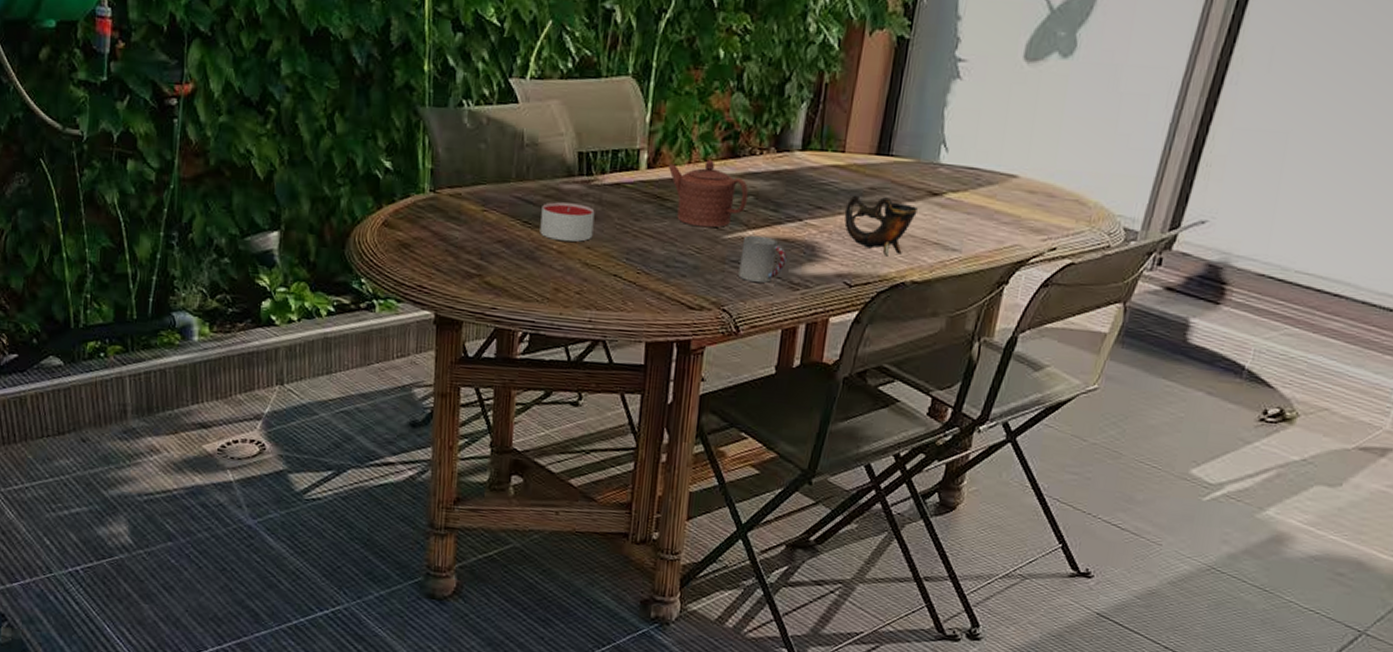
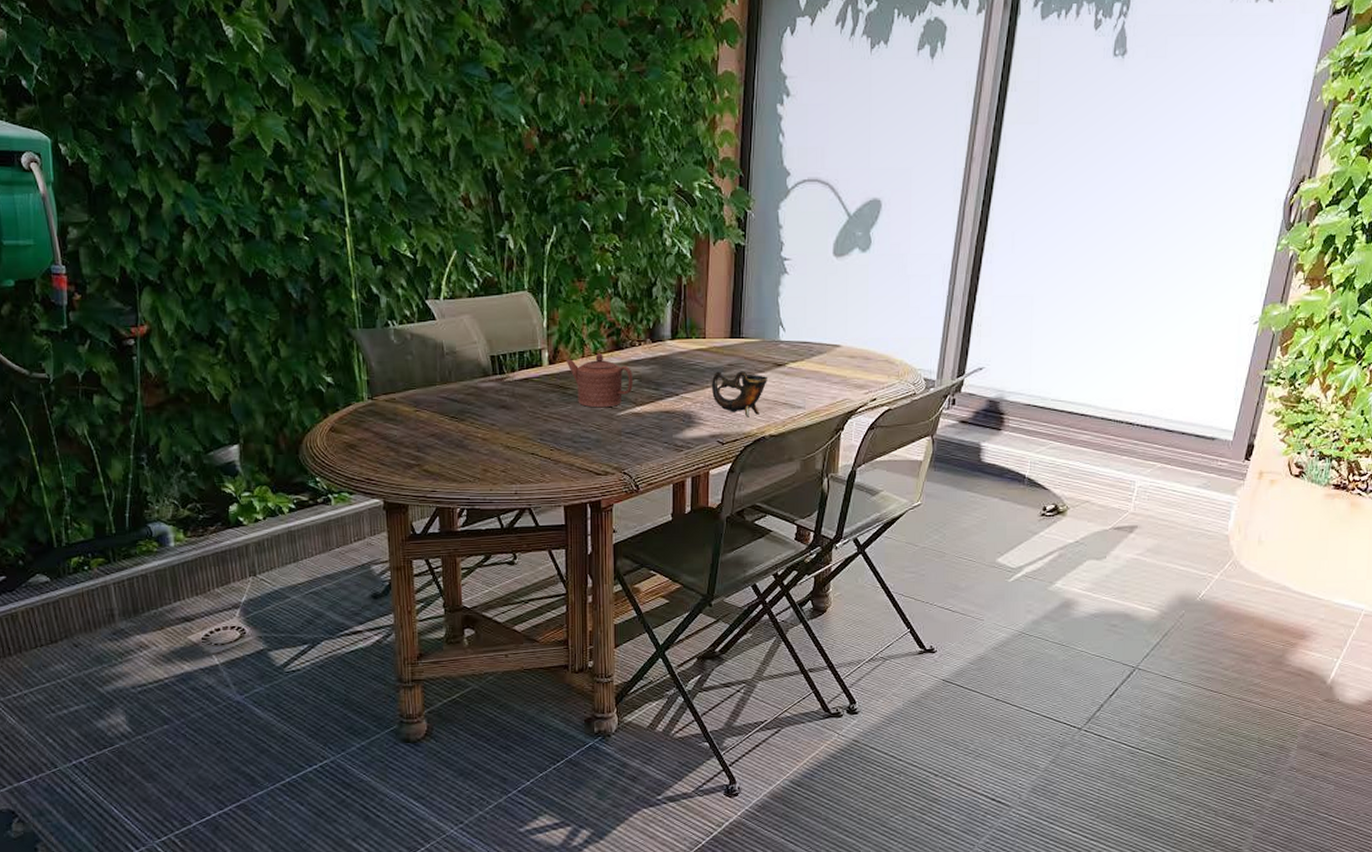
candle: present [540,202,595,242] -> none [465,398,510,429]
cup: present [738,235,787,283] -> none [633,410,670,448]

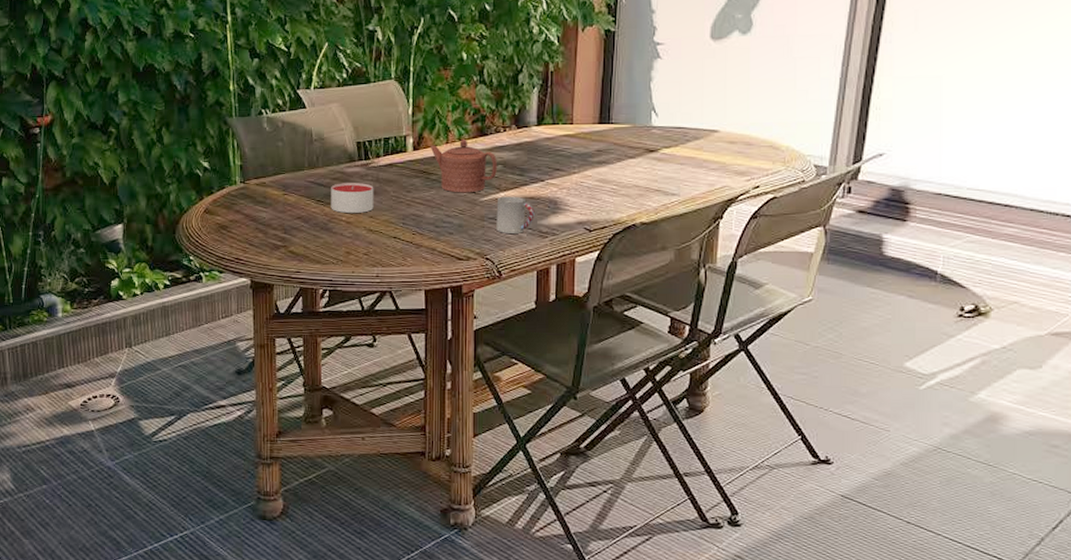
candle: none [465,398,510,429] -> present [331,183,374,213]
cup: none [633,410,670,448] -> present [496,196,535,233]
cup: present [711,371,767,417] -> none [578,157,638,204]

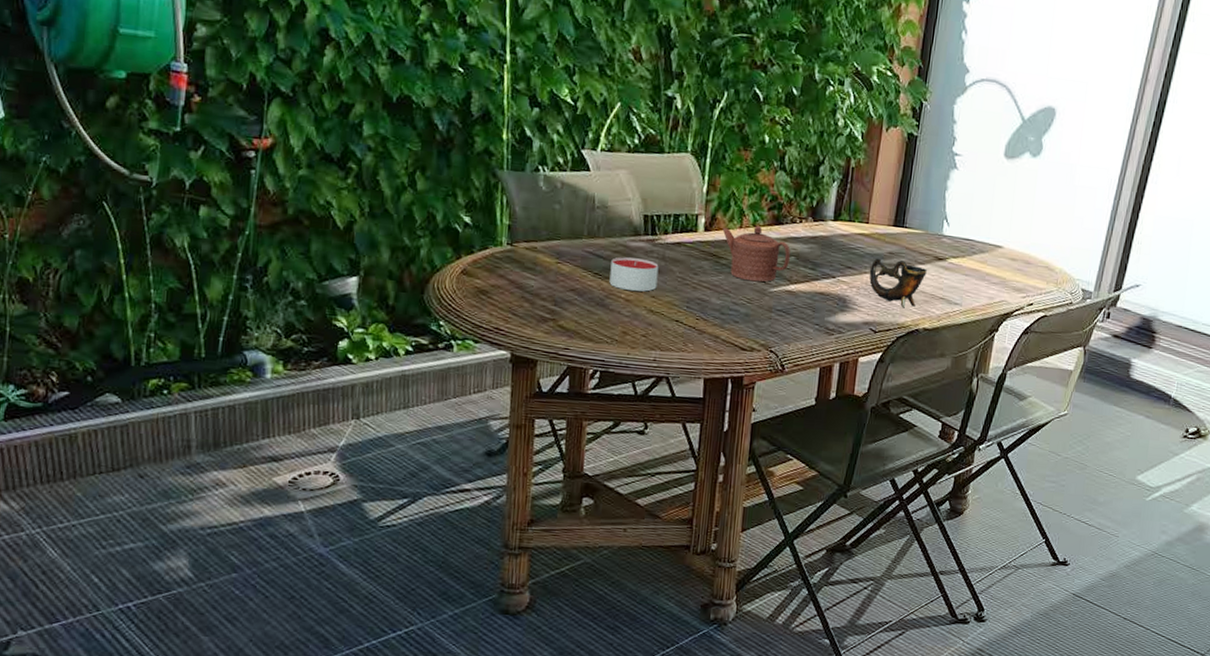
cup: present [496,196,535,233] -> none [783,289,823,329]
cup: none [578,157,638,204] -> present [869,258,927,308]

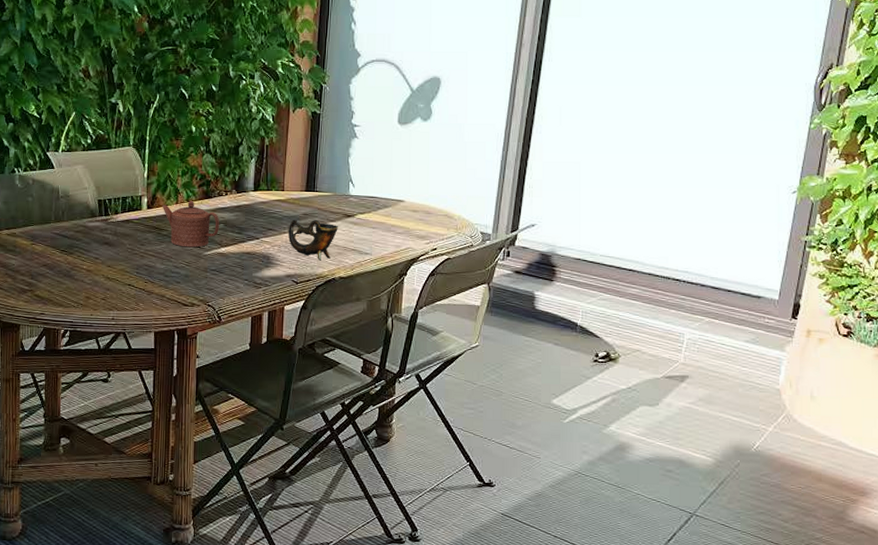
candle: present [609,257,659,292] -> none [73,235,112,262]

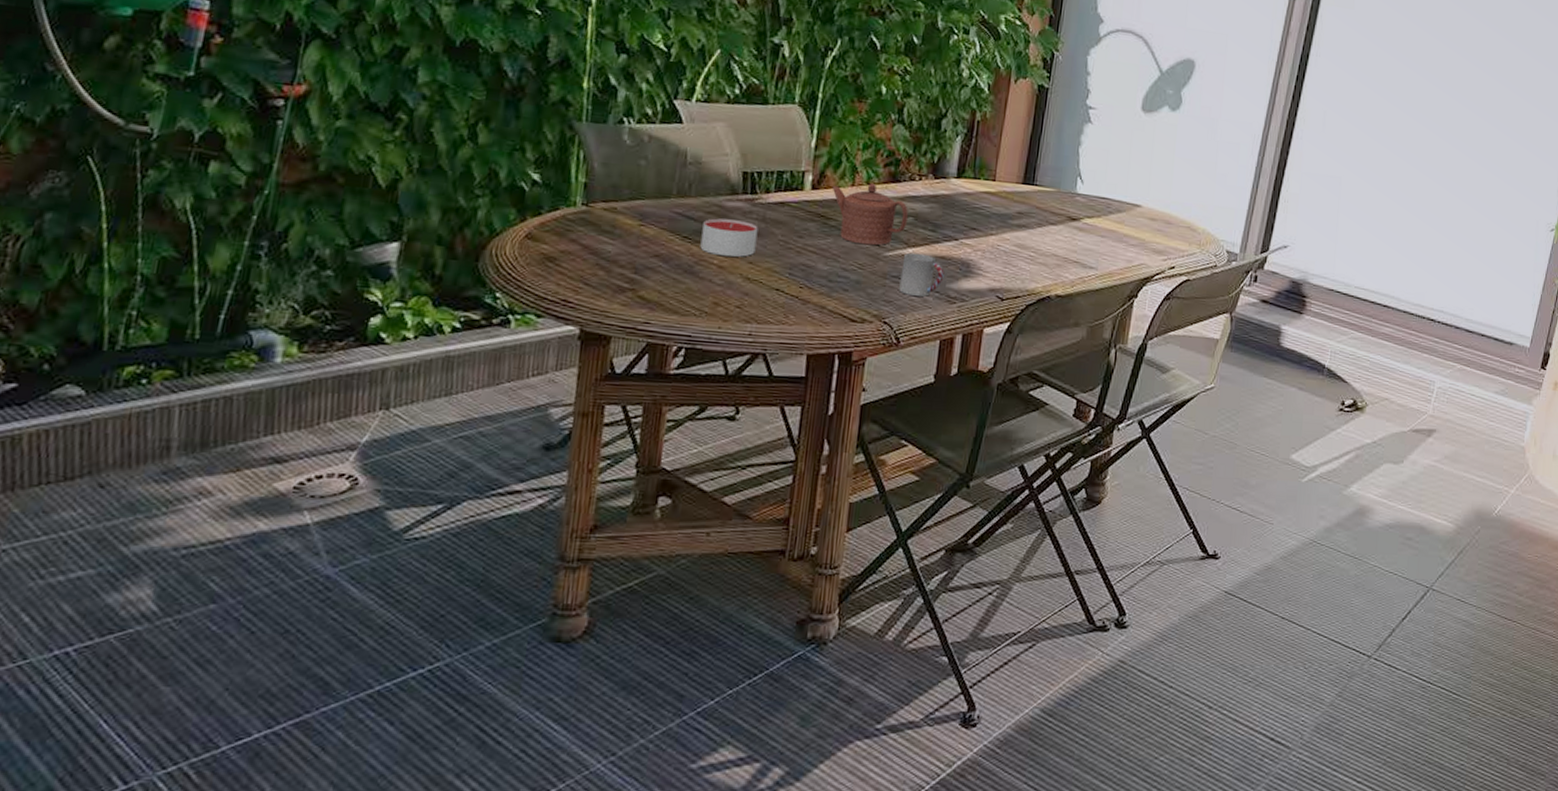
candle: none [73,235,112,262] -> present [700,218,758,257]
cup: none [217,251,251,284] -> present [899,252,945,297]
cup: present [288,219,338,261] -> none [995,218,1059,273]

